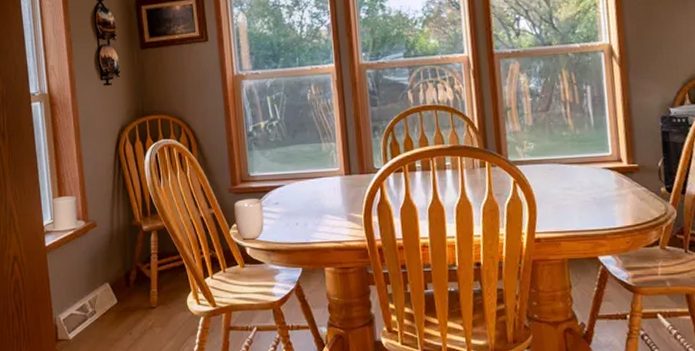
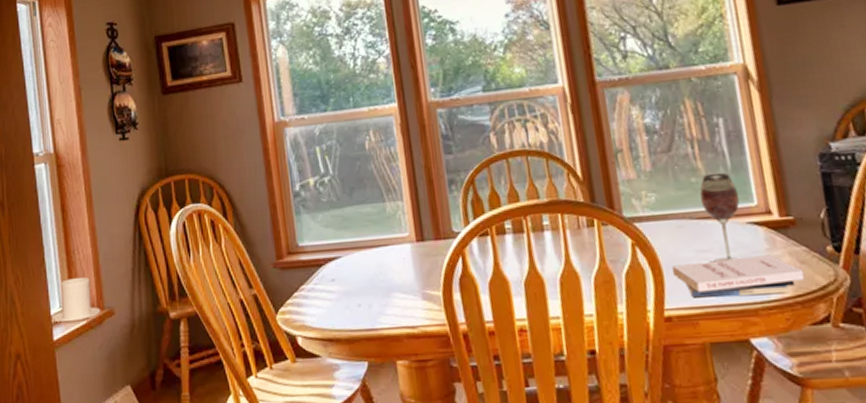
cup: present [233,198,264,240] -> none [279,274,319,327]
books: none [543,193,643,225] -> present [671,255,805,298]
wineglass: none [569,128,598,198] -> present [700,172,740,262]

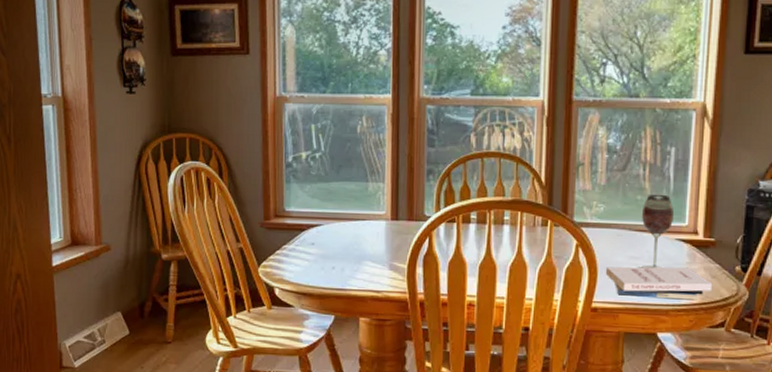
candle: present [52,276,101,324] -> none [52,213,98,253]

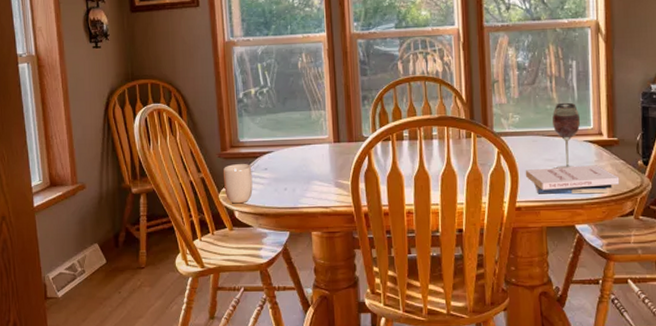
cup: none [264,236,297,280] -> present [222,164,253,204]

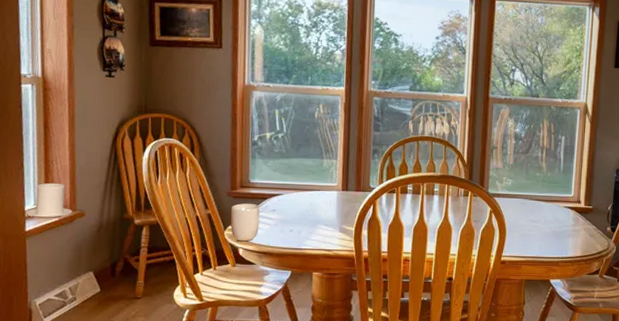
candle: none [33,157,74,194] -> present [26,182,73,219]
books: present [525,165,620,194] -> none [512,228,591,254]
wineglass: present [552,102,580,169] -> none [539,172,563,230]

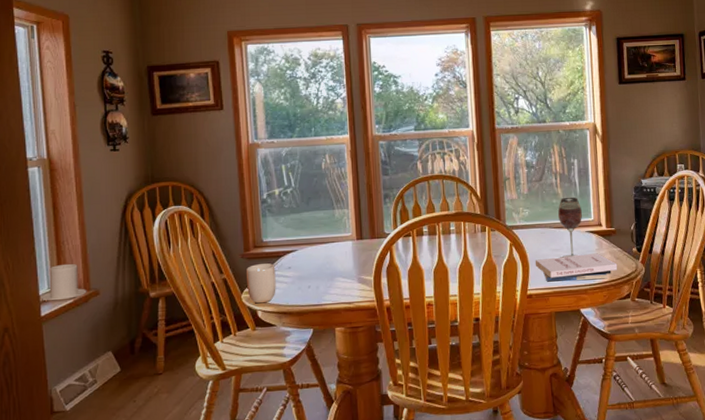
books: none [512,228,591,254] -> present [535,253,618,282]
wineglass: none [539,172,563,230] -> present [558,197,582,258]

